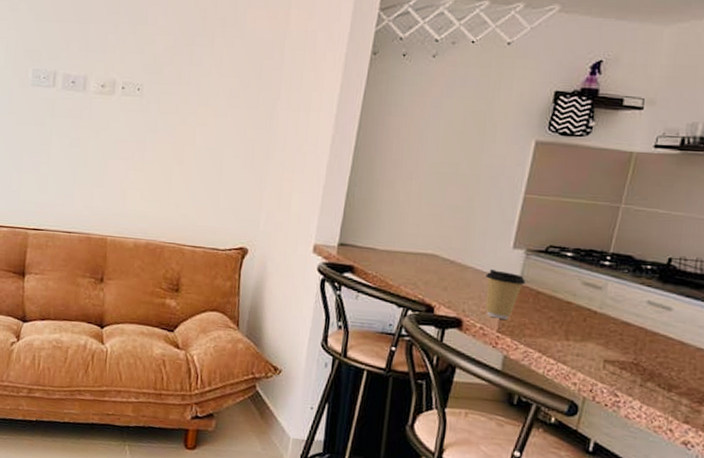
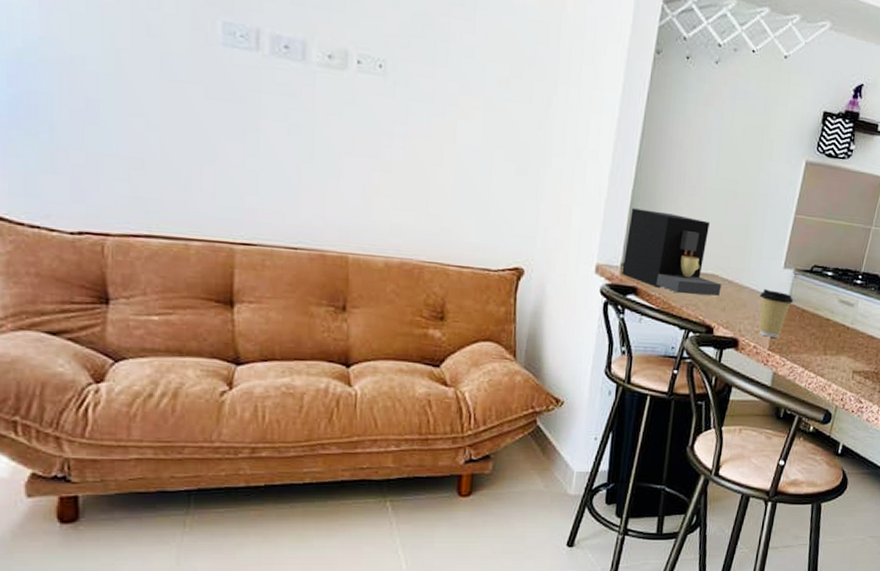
coffee maker: none [338,193,443,275] -> present [621,208,722,296]

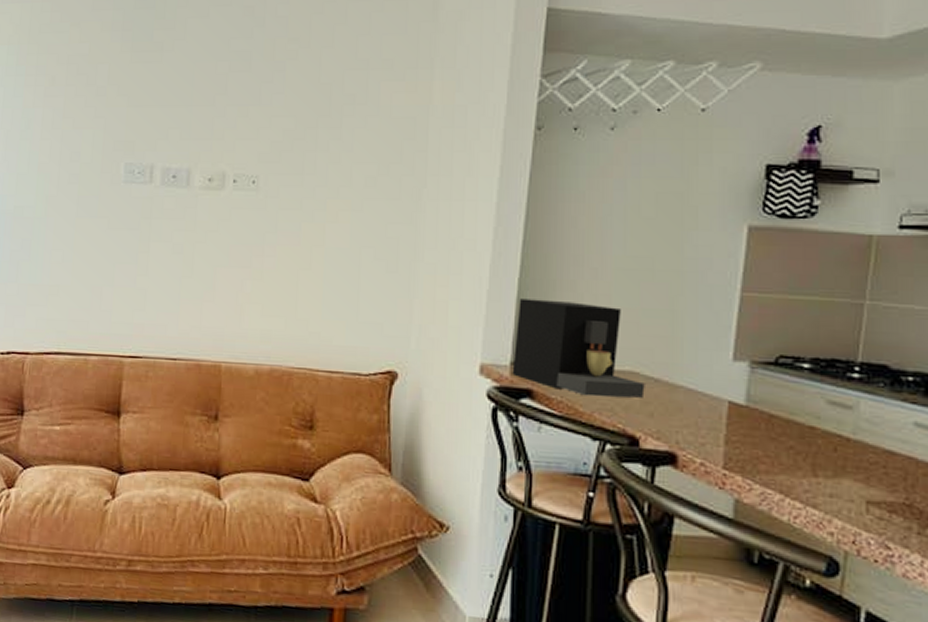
coffee cup: present [759,289,793,338] -> none [702,388,753,452]

